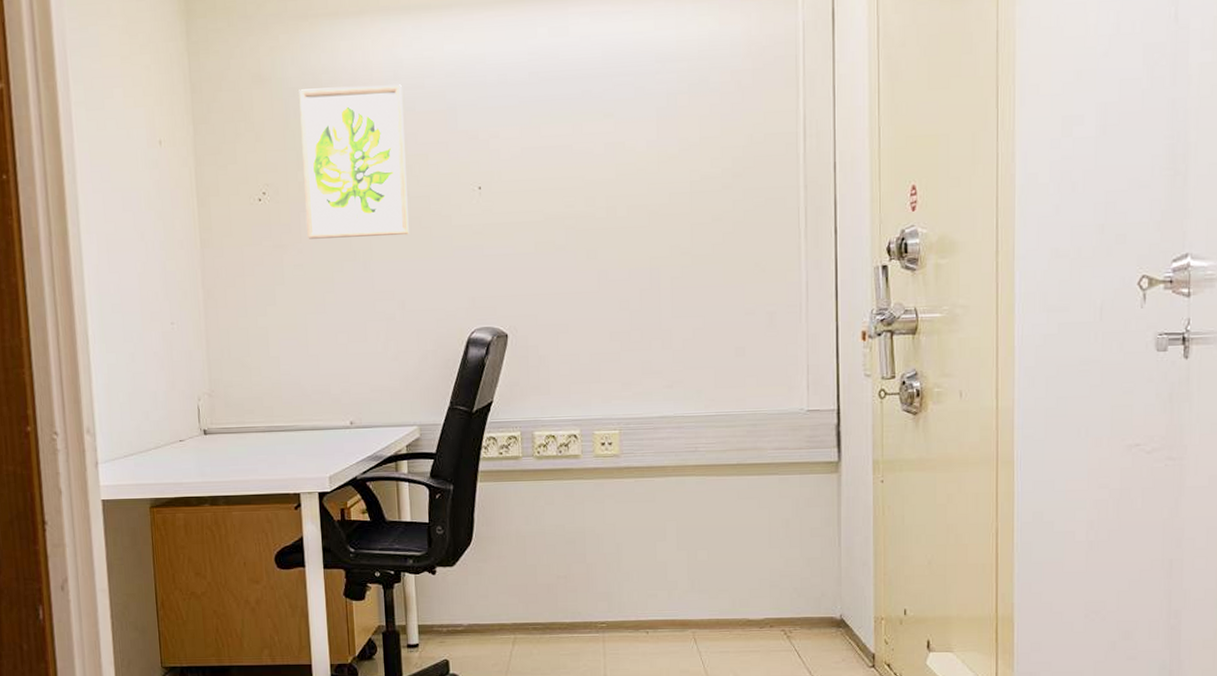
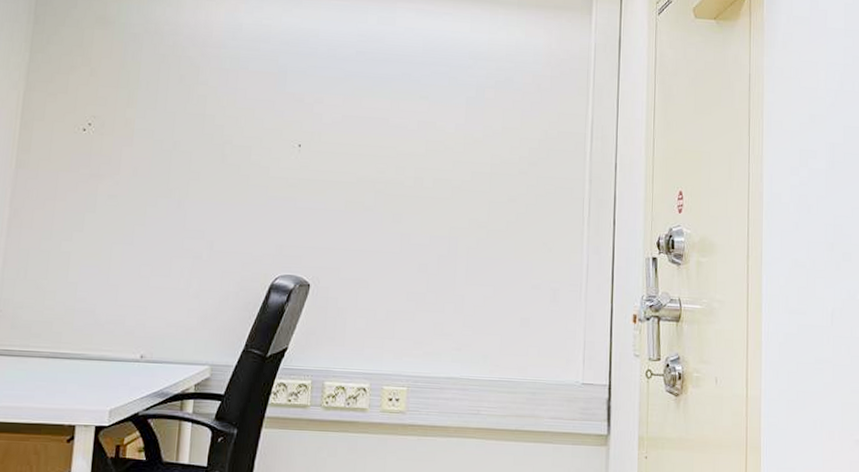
wall art: present [299,84,409,239] -> none [126,35,239,179]

